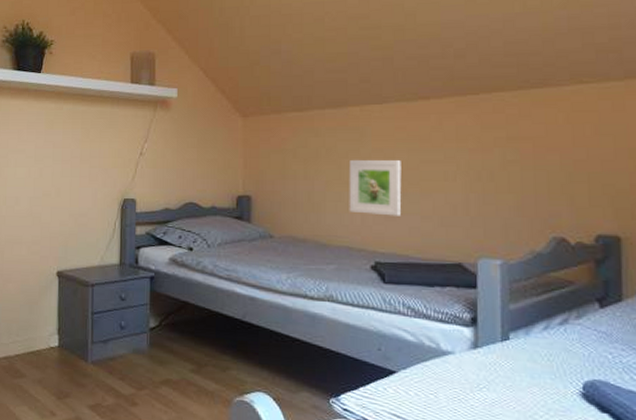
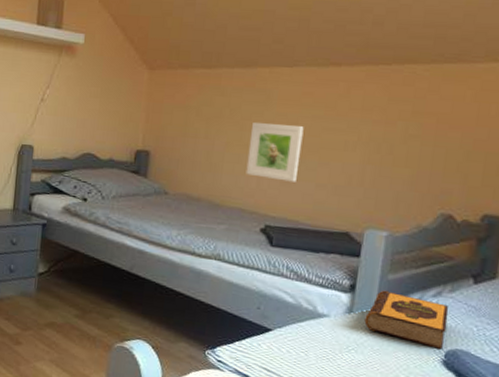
hardback book: none [492,321,580,381] -> present [364,290,449,350]

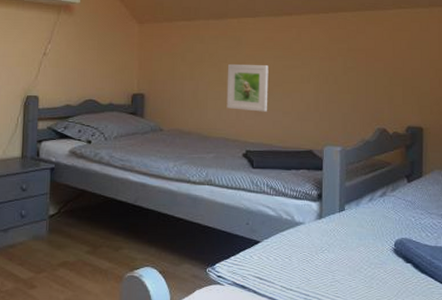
hardback book: present [364,290,449,350] -> none [332,196,393,240]

